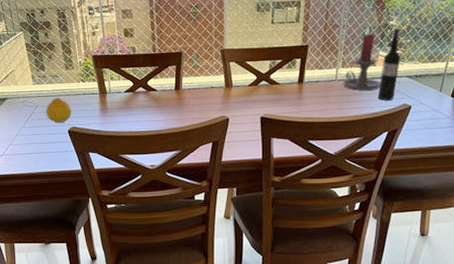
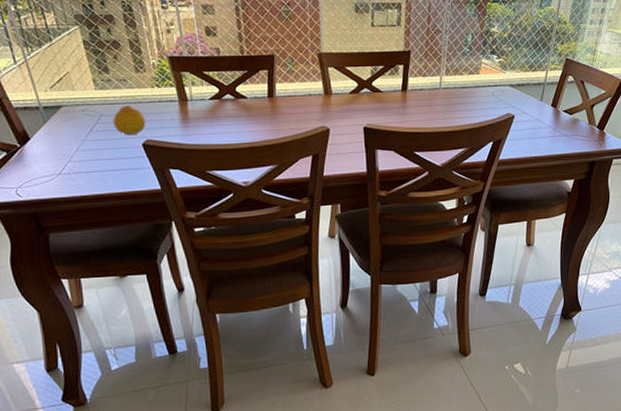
candle holder: present [342,34,381,91] -> none [446,40,485,99]
wine bottle: present [377,28,401,101] -> none [482,35,504,110]

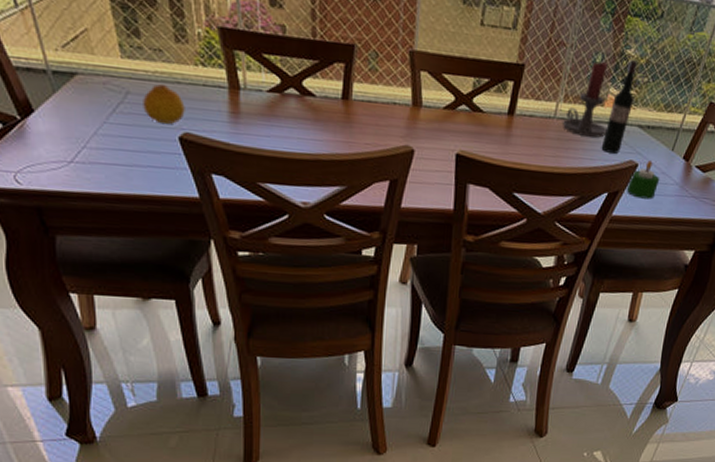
candle holder: none [446,40,485,99] -> present [562,61,608,138]
wine bottle: none [482,35,504,110] -> present [601,60,639,154]
candle: none [508,111,535,143] -> present [626,160,660,200]

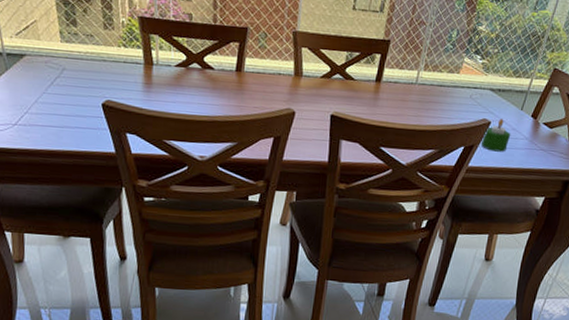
fruit: present [143,84,185,124] -> none [75,62,109,93]
candle holder: present [562,61,608,138] -> none [422,37,463,100]
wine bottle: present [601,60,639,154] -> none [457,34,489,113]

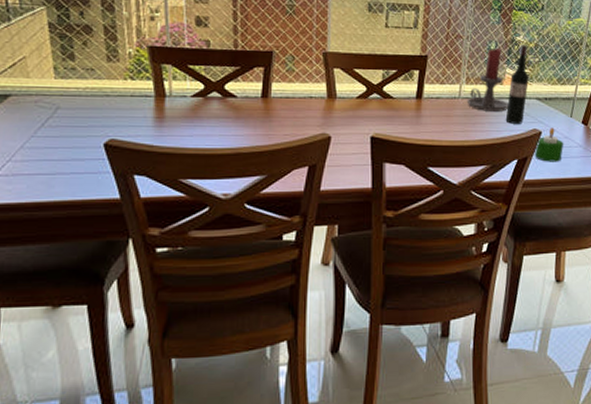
candle holder: none [422,37,463,100] -> present [466,48,509,112]
wine bottle: none [457,34,489,113] -> present [505,45,530,124]

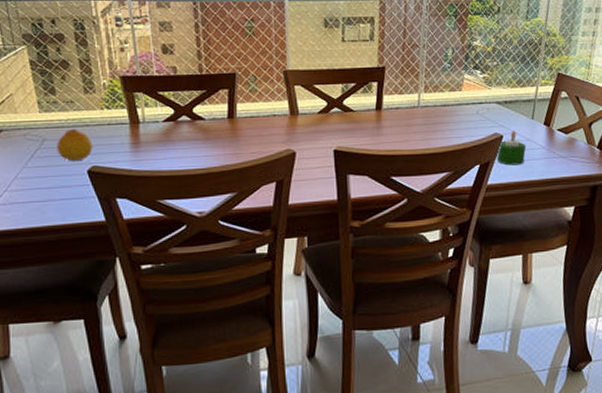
fruit: none [71,98,112,132] -> present [57,129,93,161]
candle holder: present [466,48,509,112] -> none [426,55,469,118]
wine bottle: present [505,45,530,124] -> none [465,49,489,130]

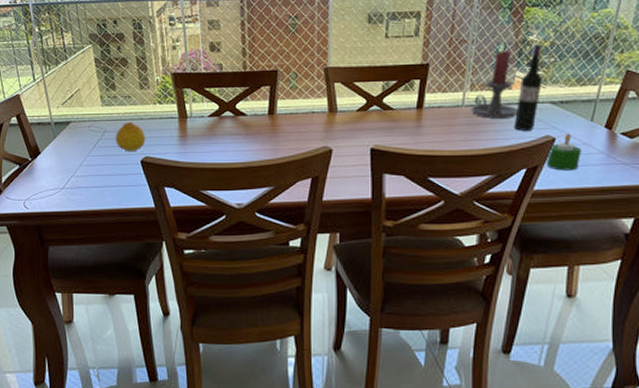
candle holder: none [426,55,469,118] -> present [470,51,518,119]
wine bottle: none [465,49,489,130] -> present [513,44,543,131]

